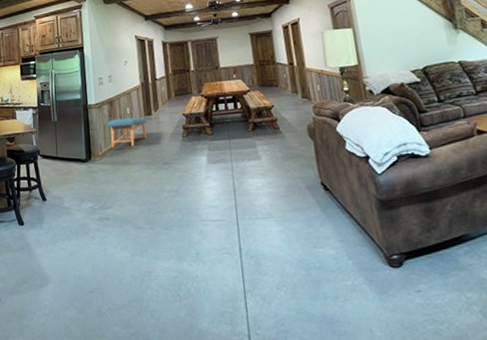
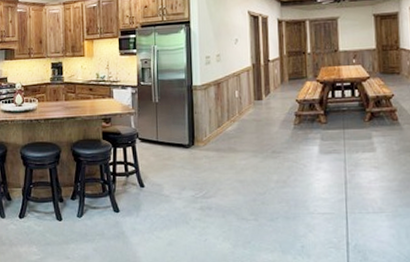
bench: present [107,116,148,148] -> none [213,101,257,134]

